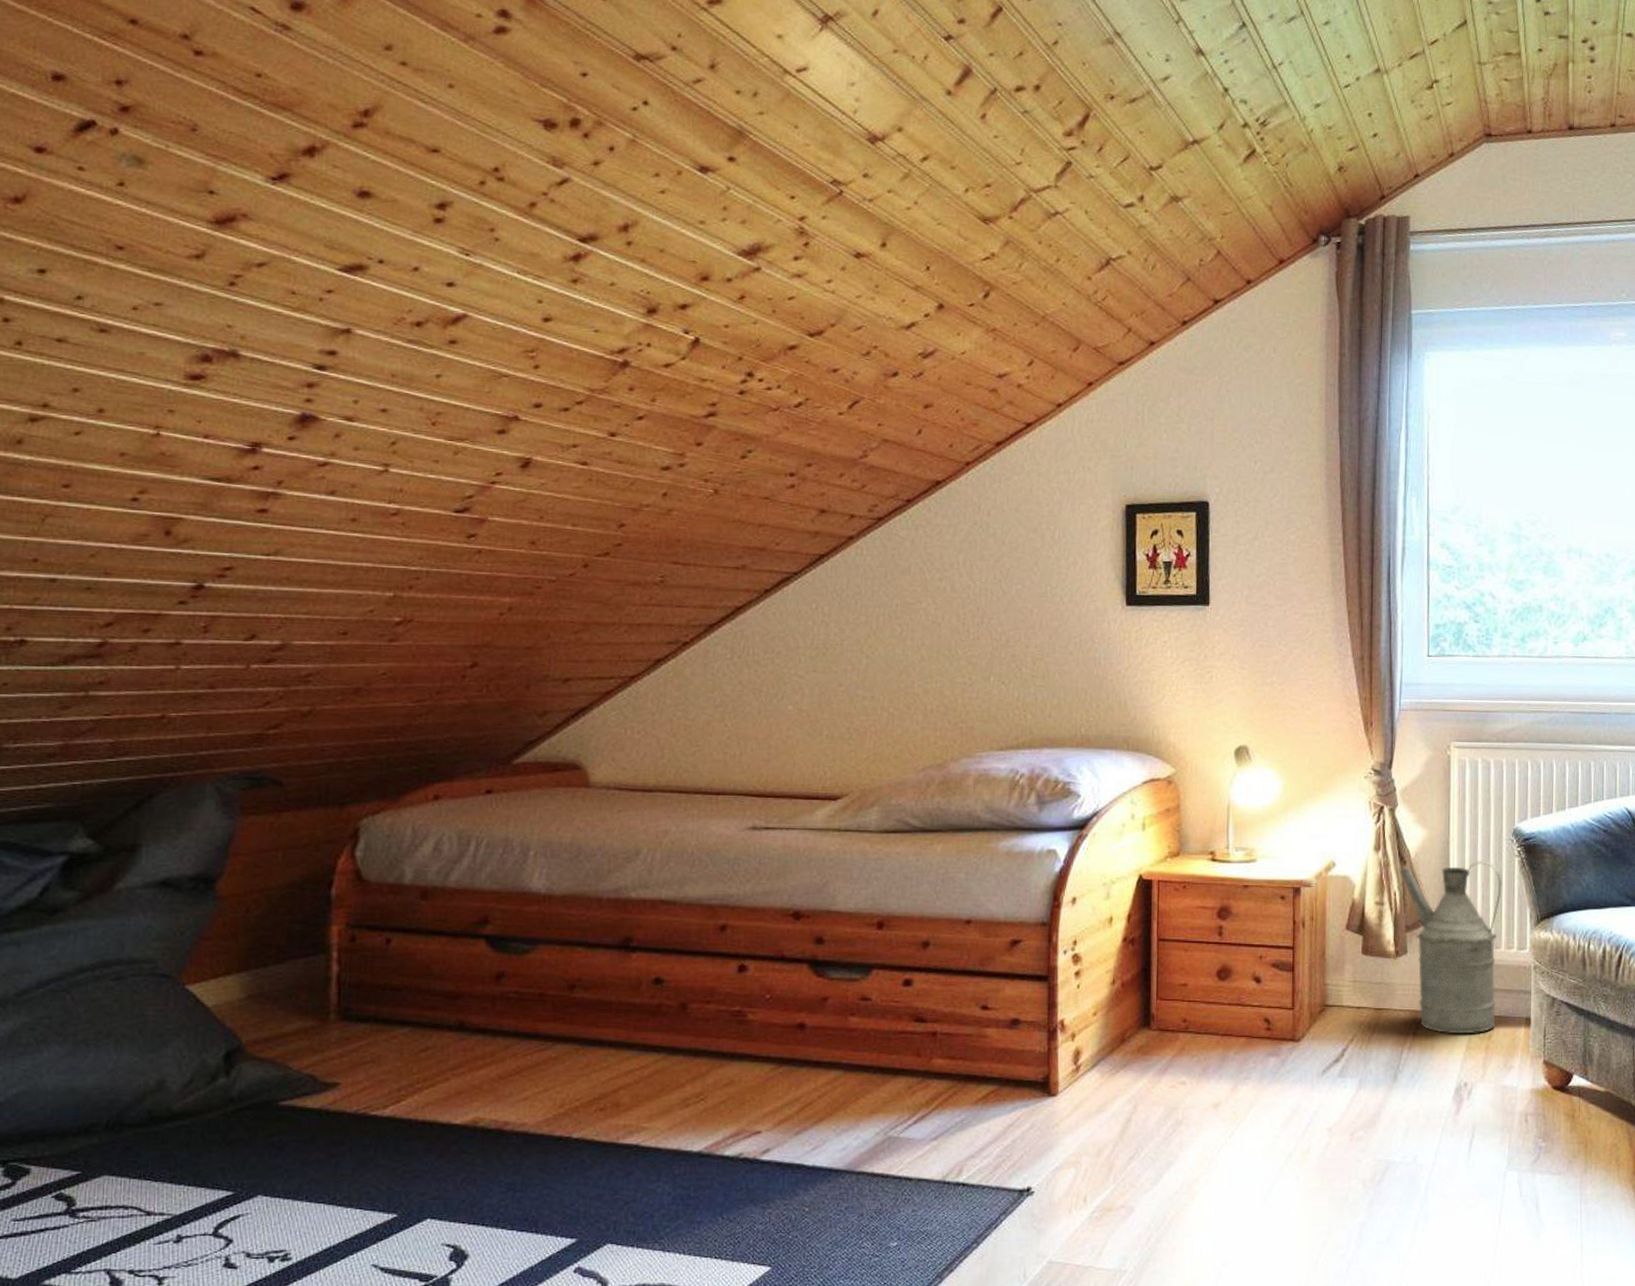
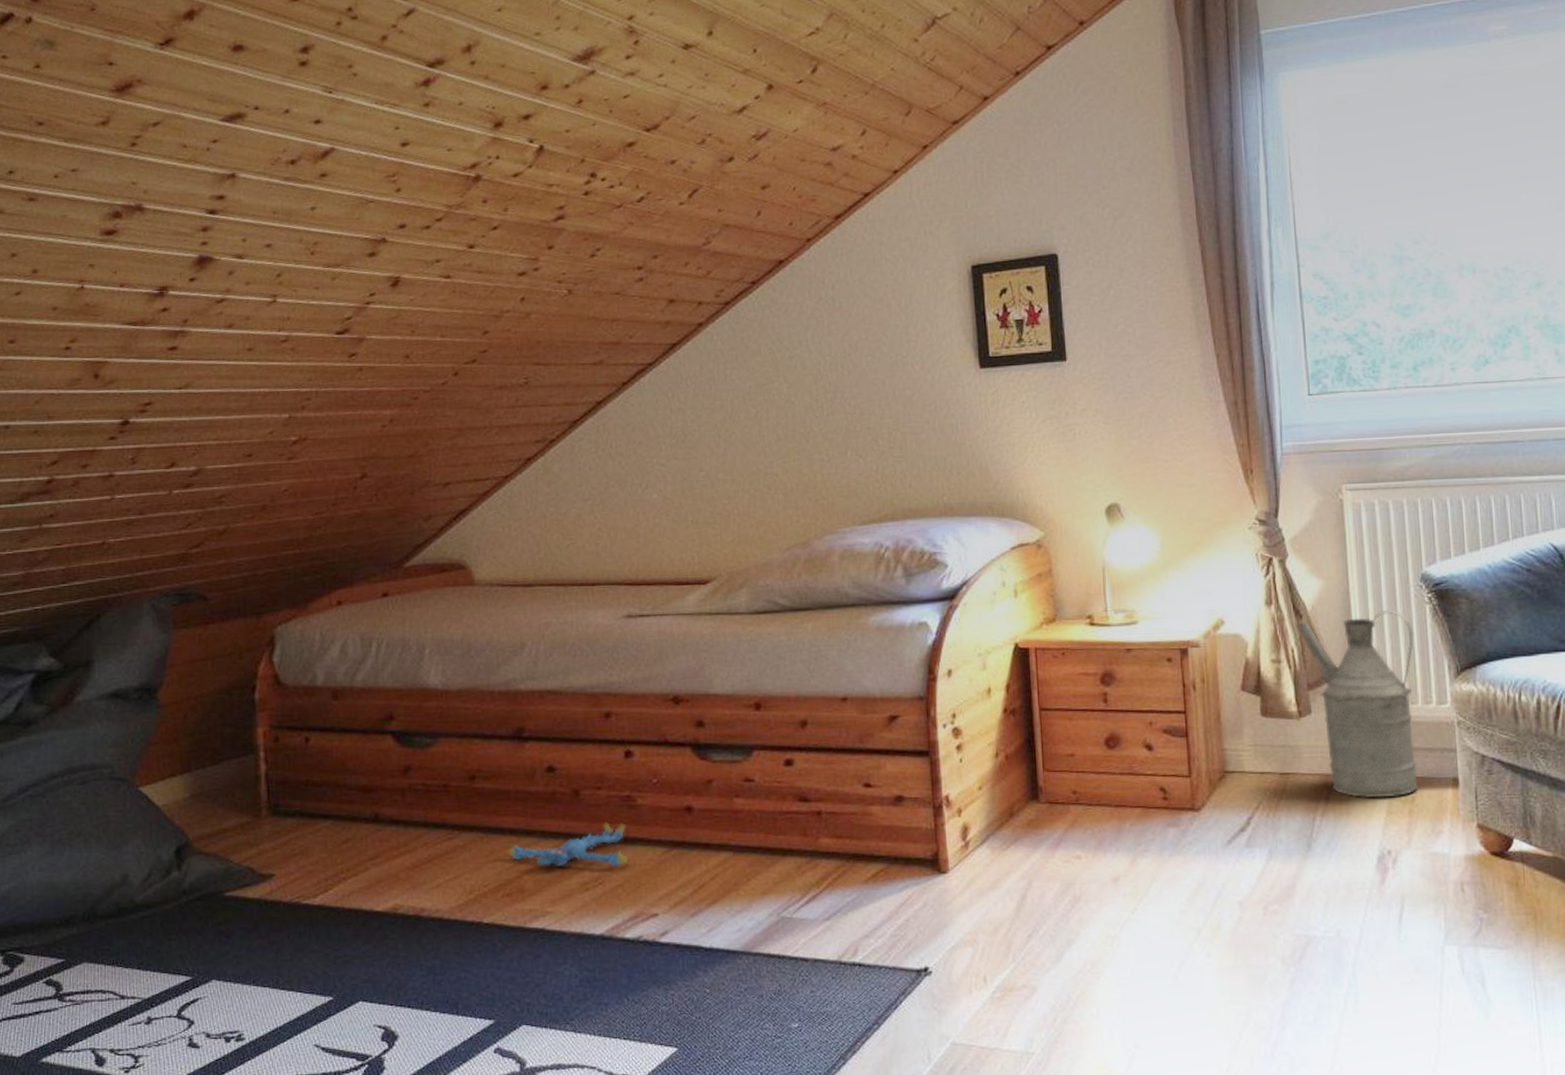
plush toy: none [605,1037,734,1083] -> present [508,823,629,867]

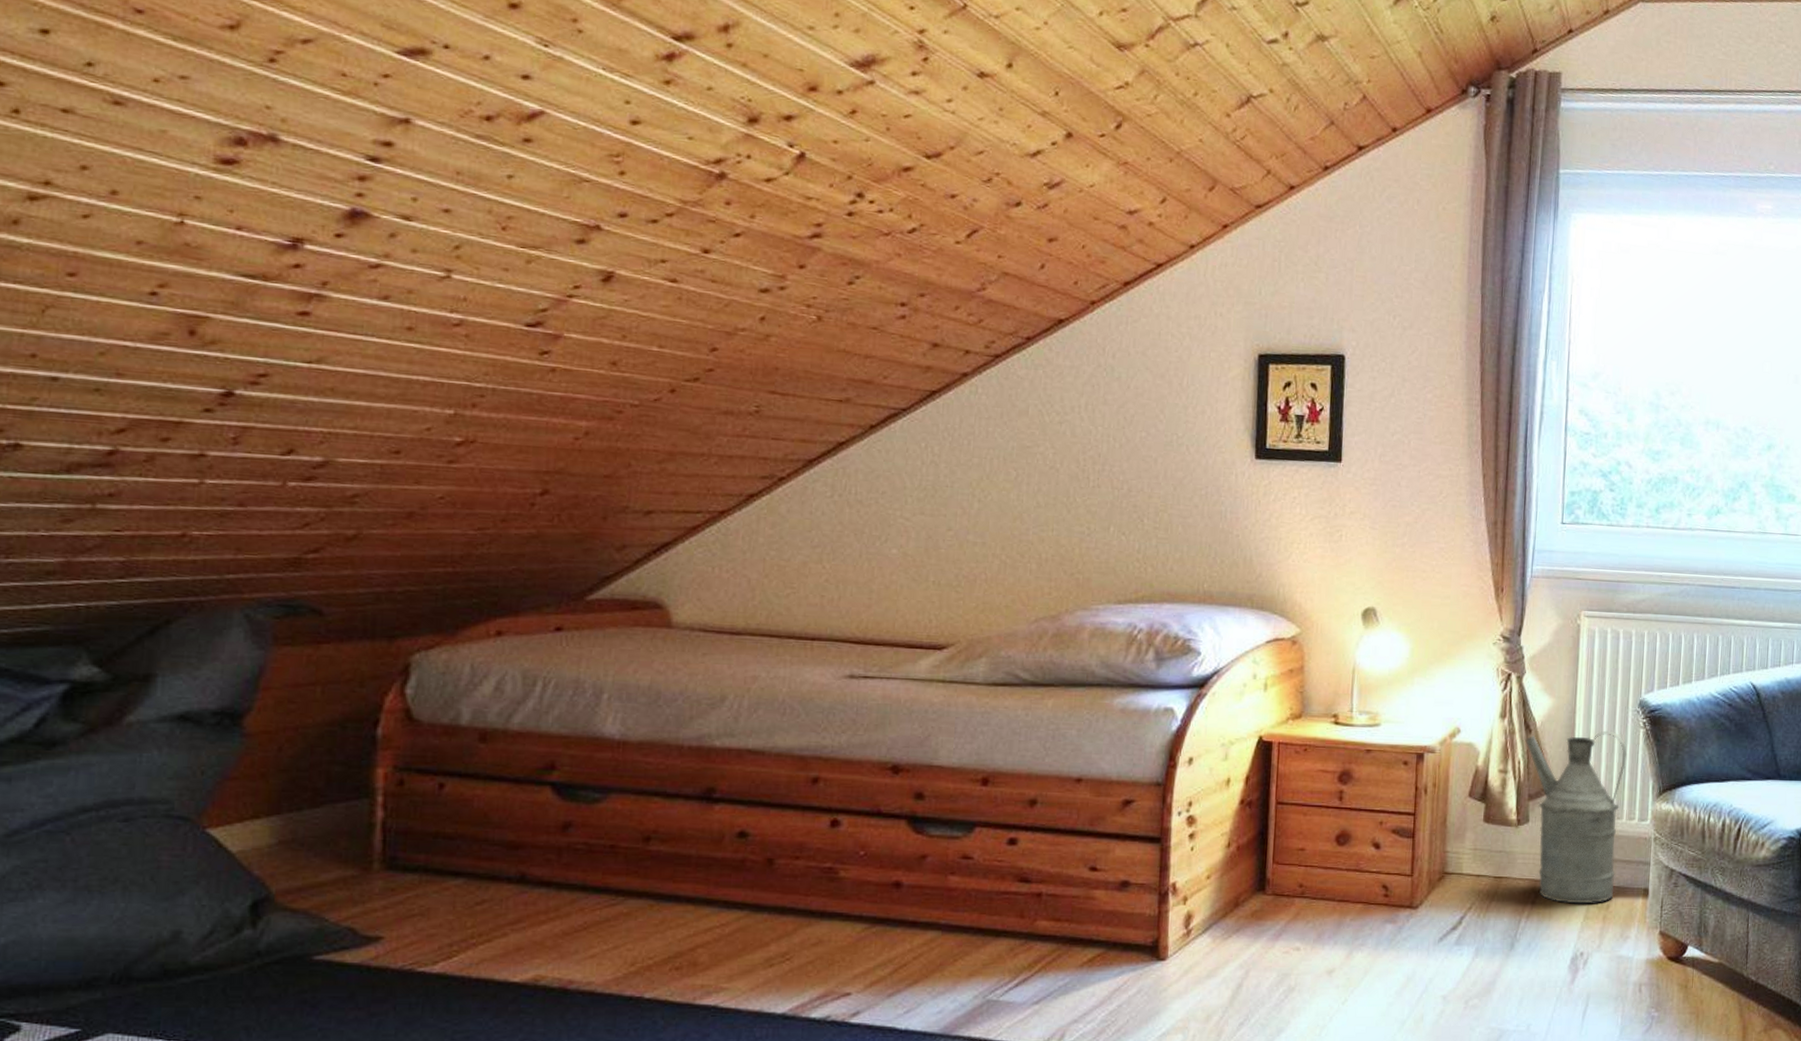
plush toy: present [508,823,629,867] -> none [682,895,824,943]

